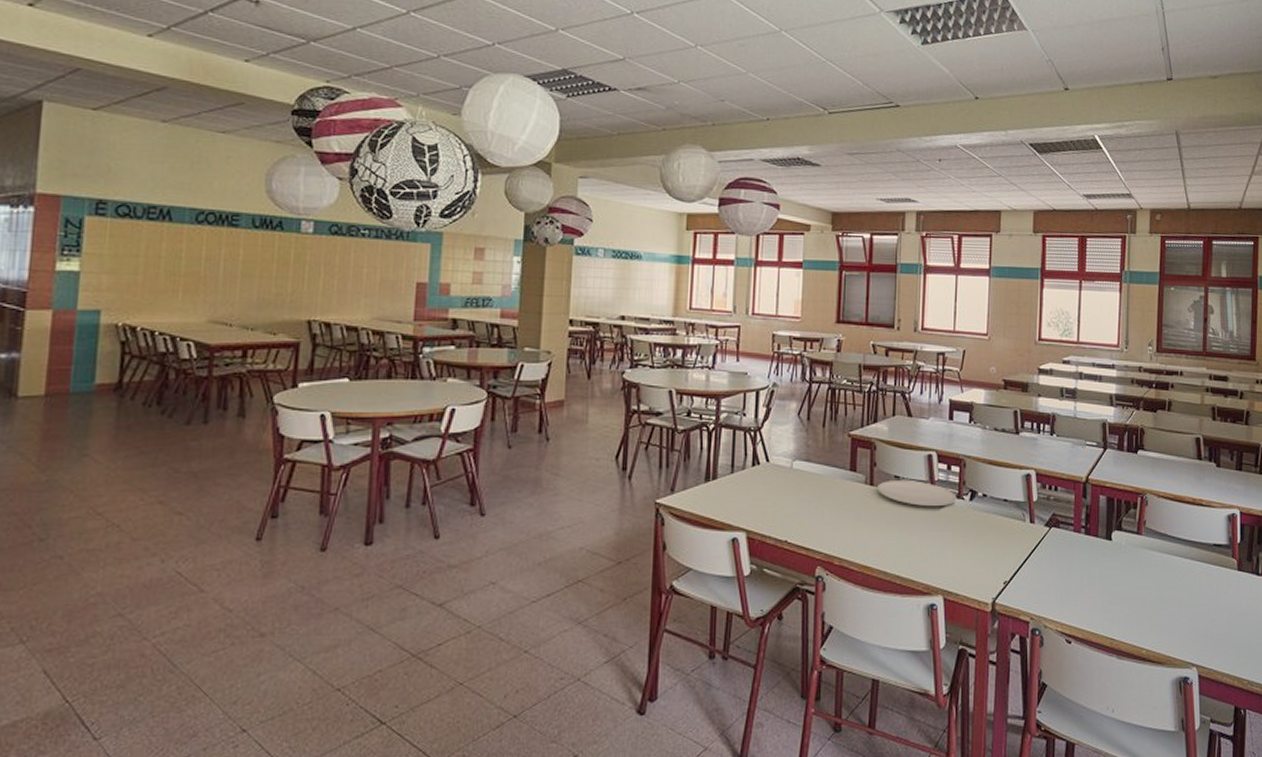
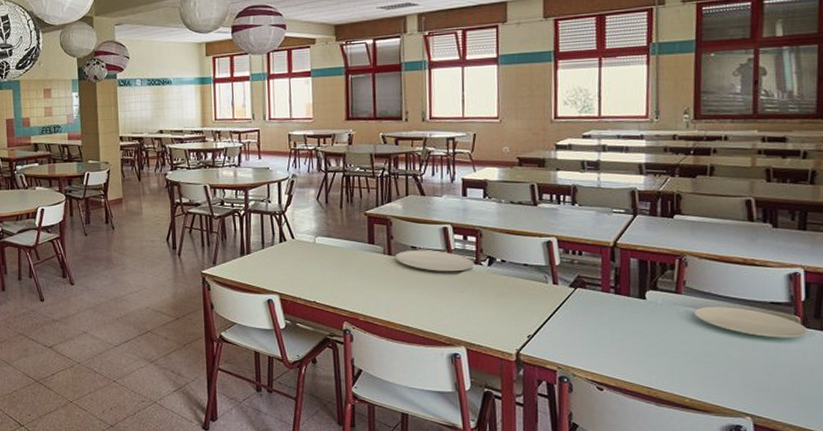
plate: none [1151,548,1242,582] -> present [693,306,808,338]

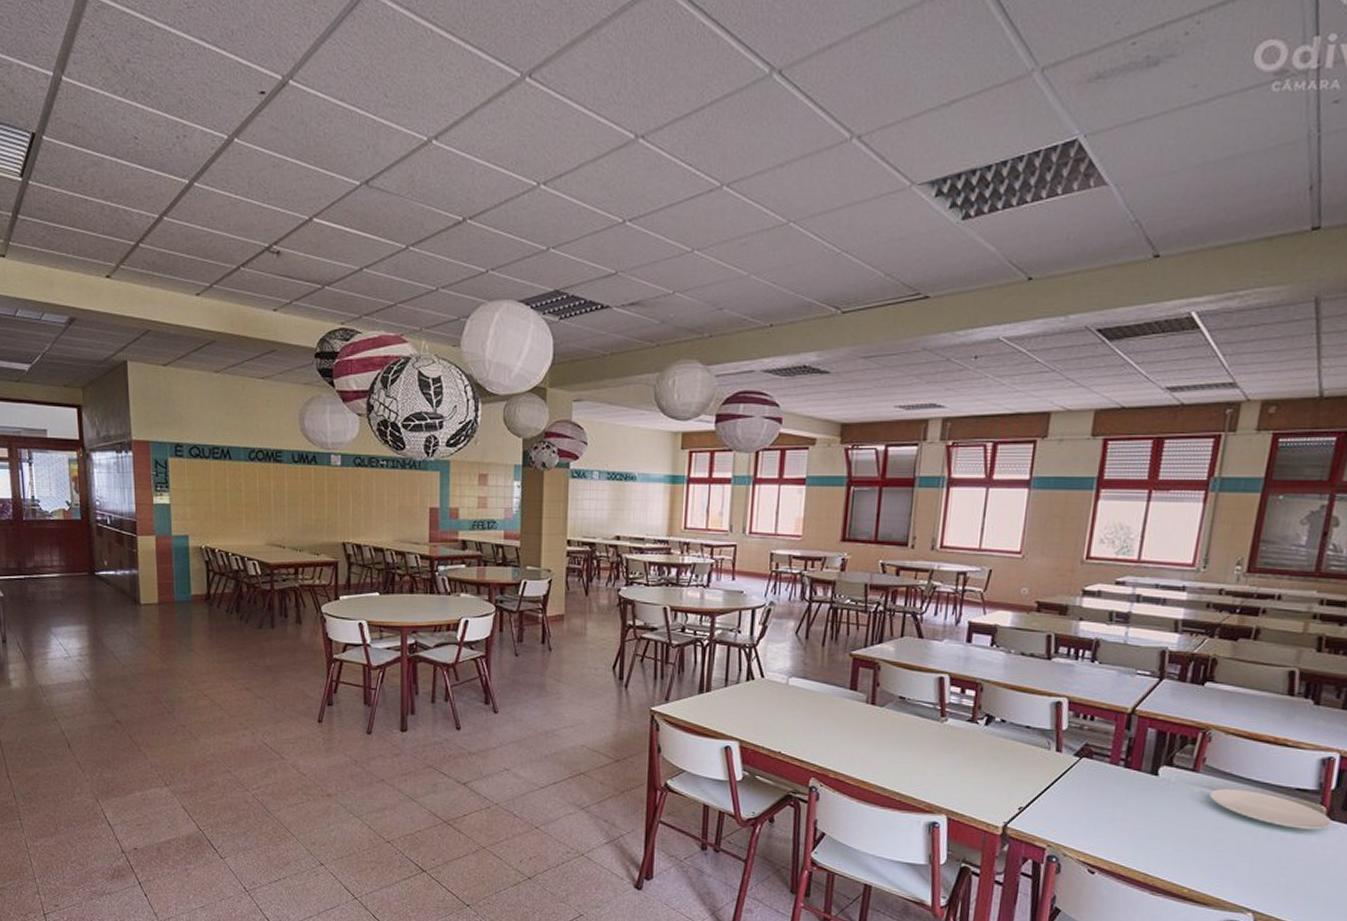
plate: present [395,250,475,272] -> none [879,701,970,730]

